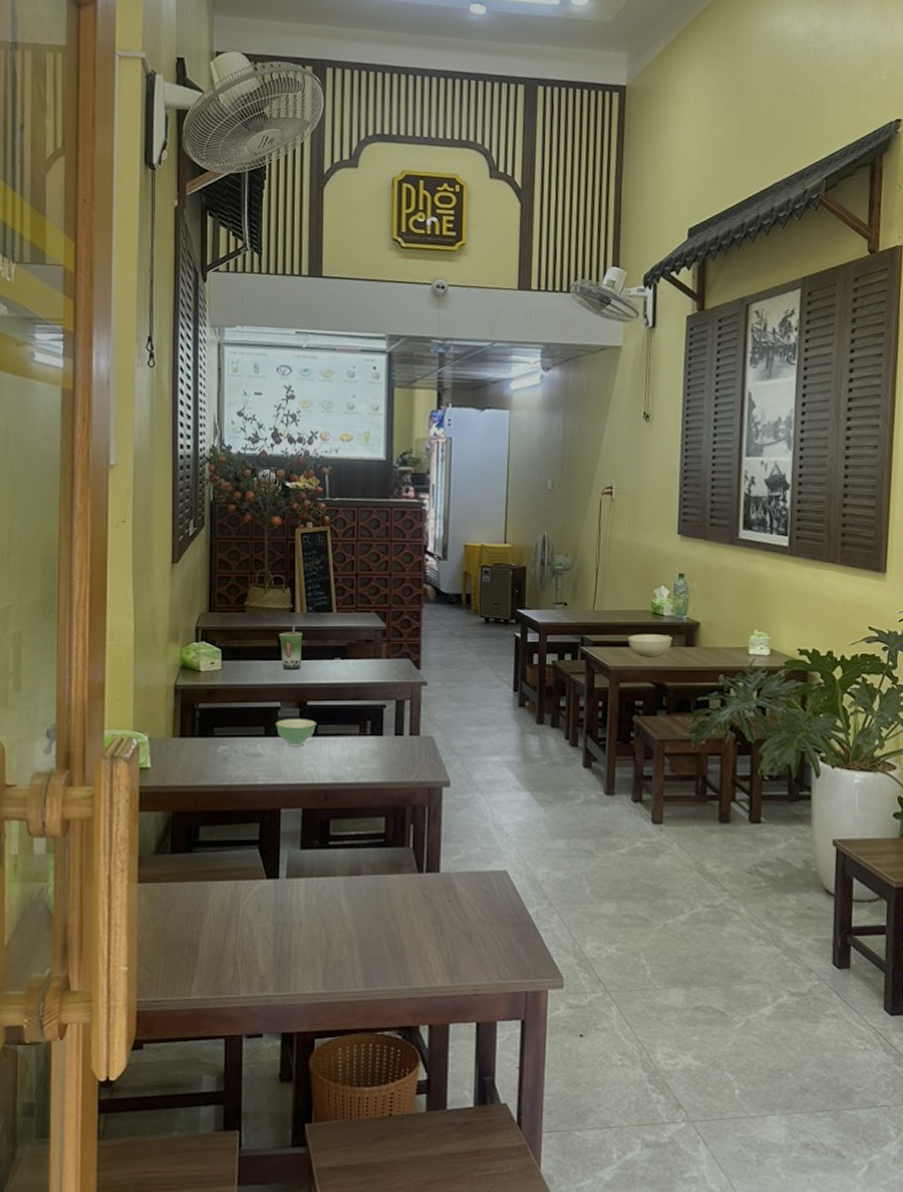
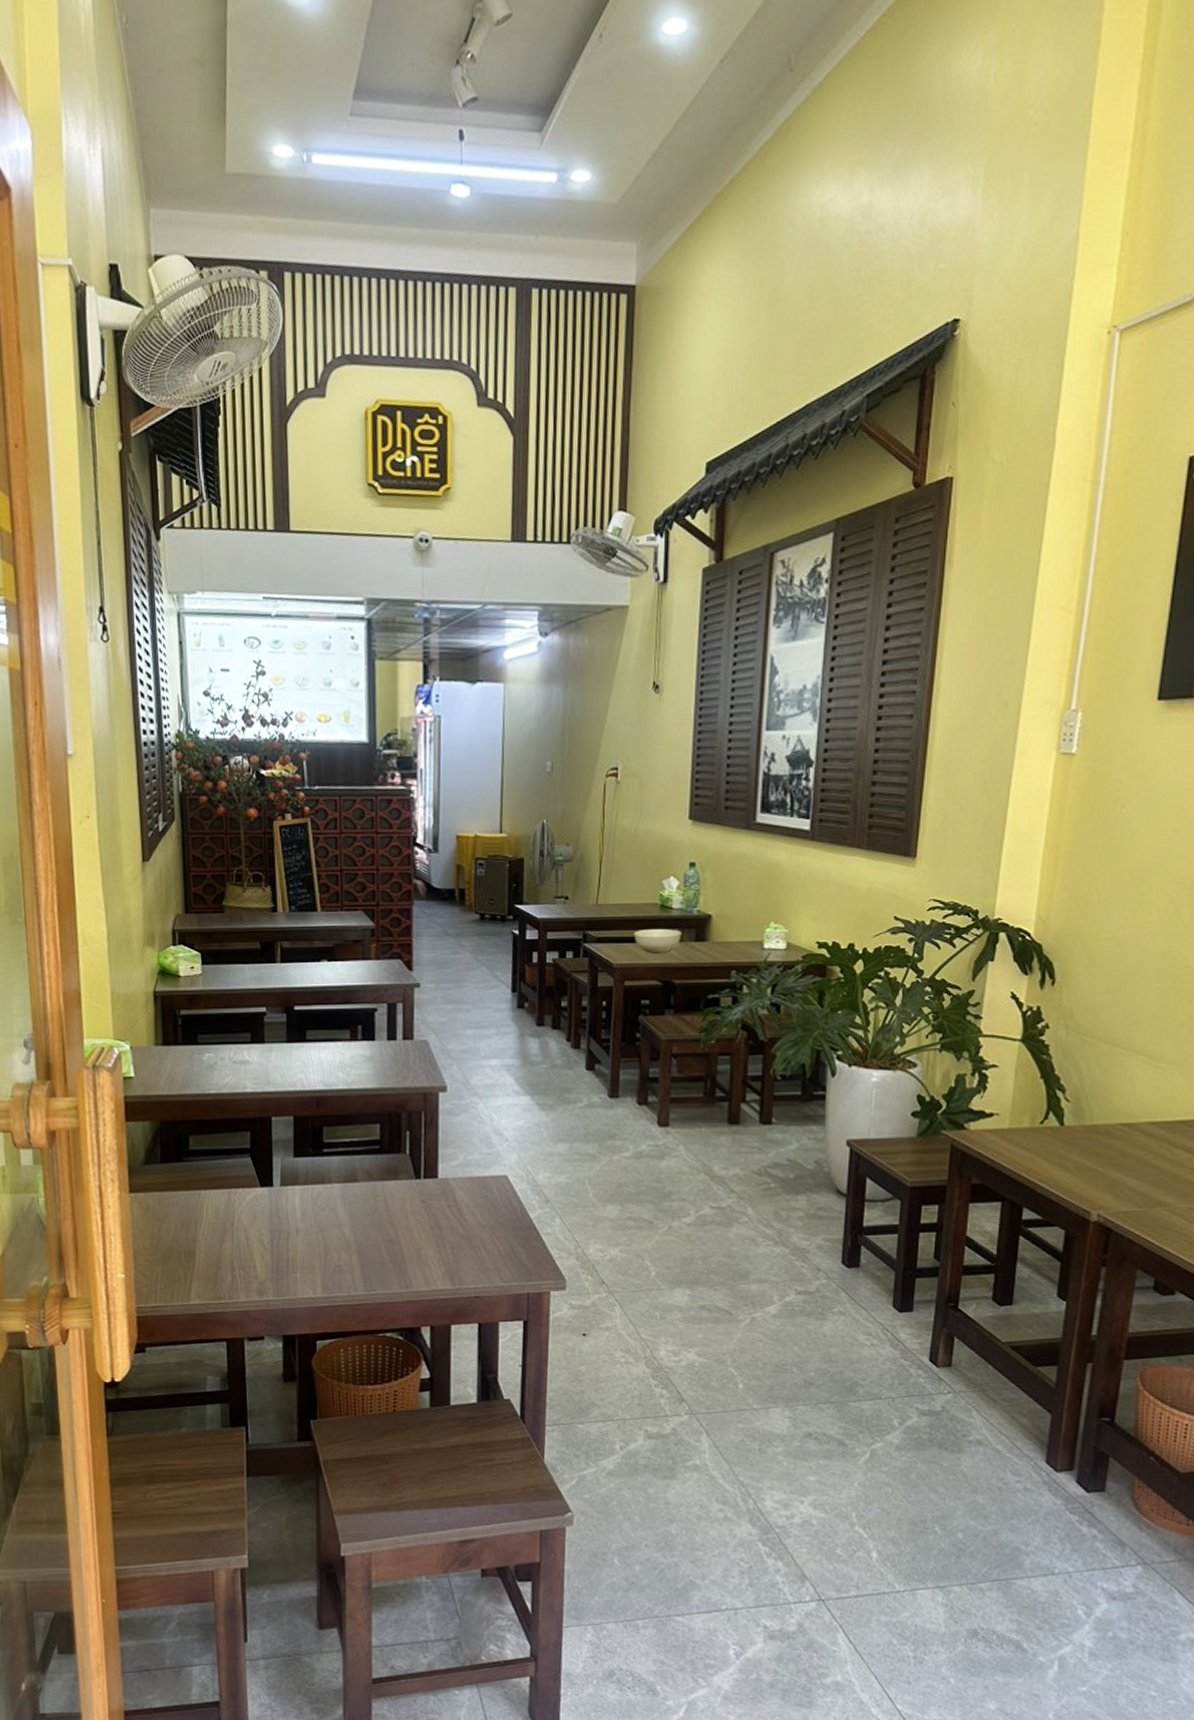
bowl: present [275,718,317,747] -> none [261,1023,305,1053]
beverage cup: present [278,623,303,671] -> none [260,923,286,975]

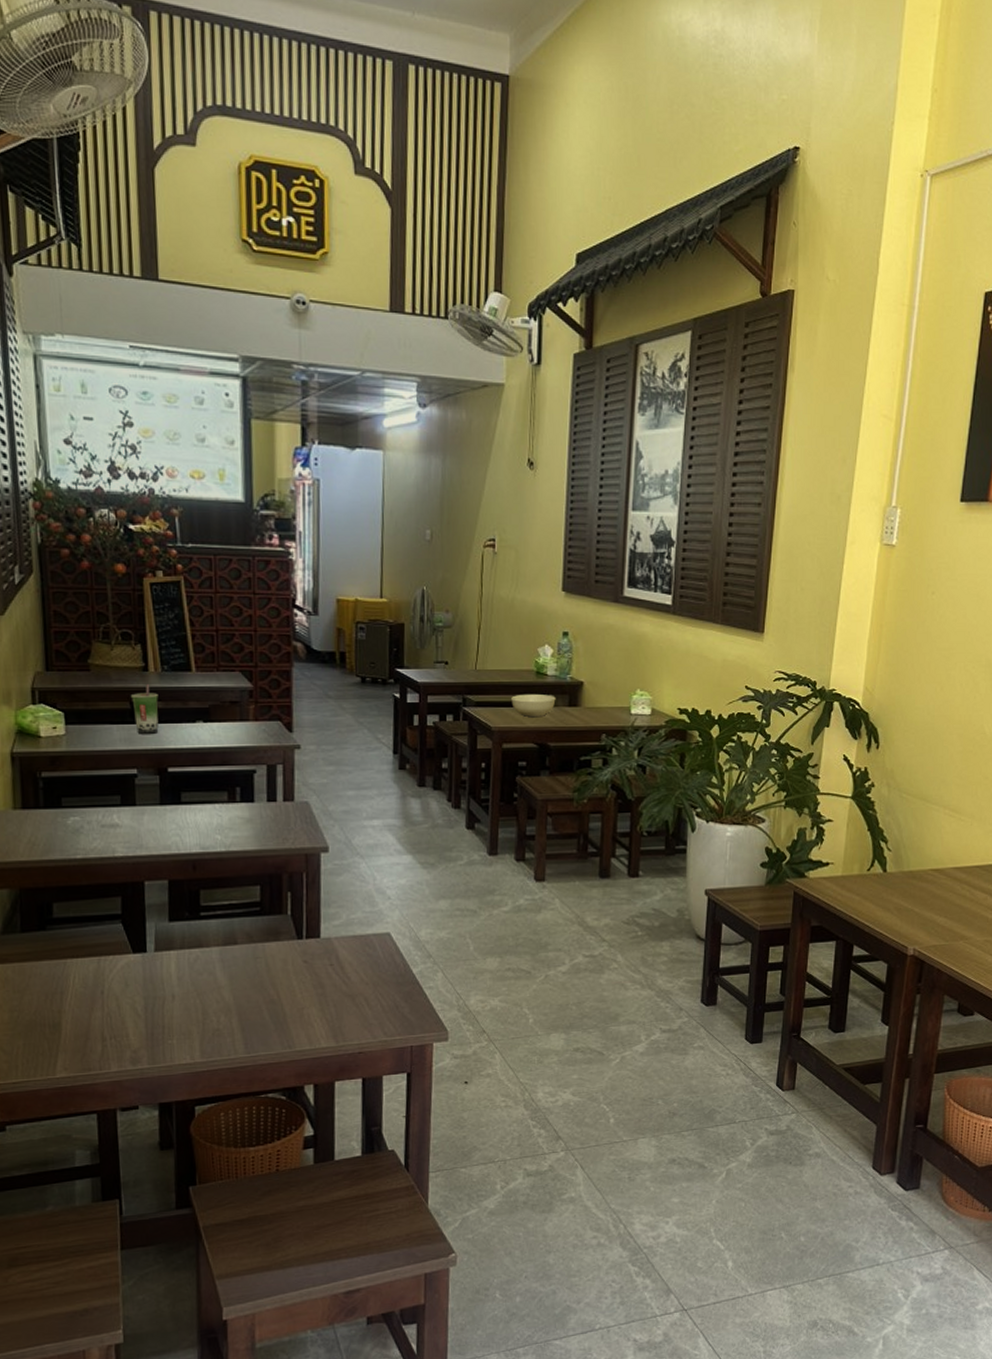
beverage cup: none [260,923,286,975] -> present [130,683,159,735]

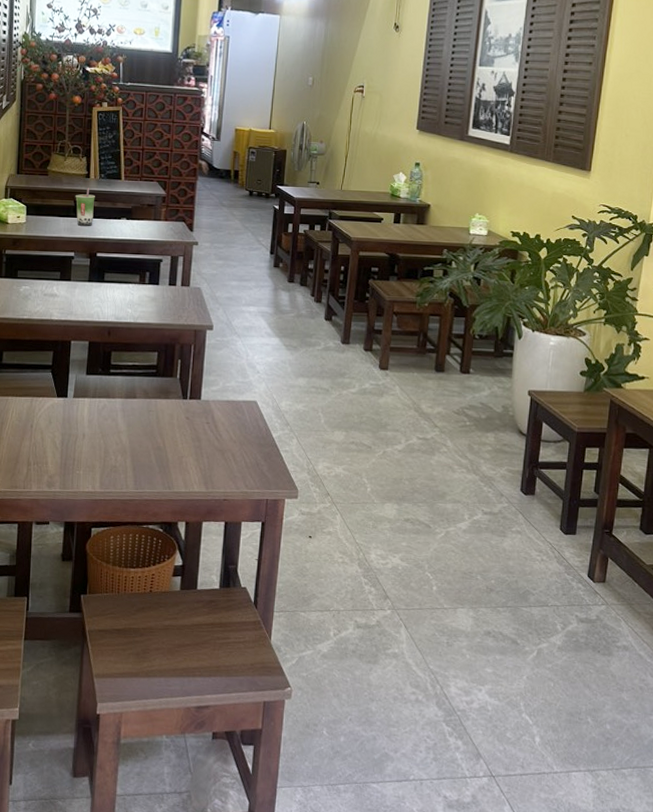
bowl: present [511,693,556,717] -> none [369,212,406,231]

